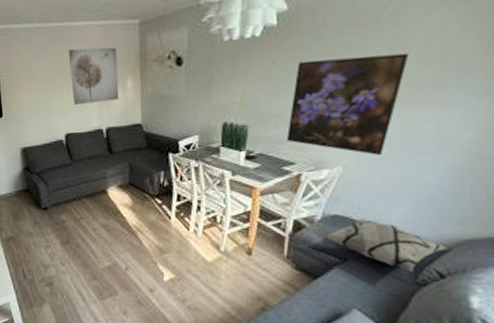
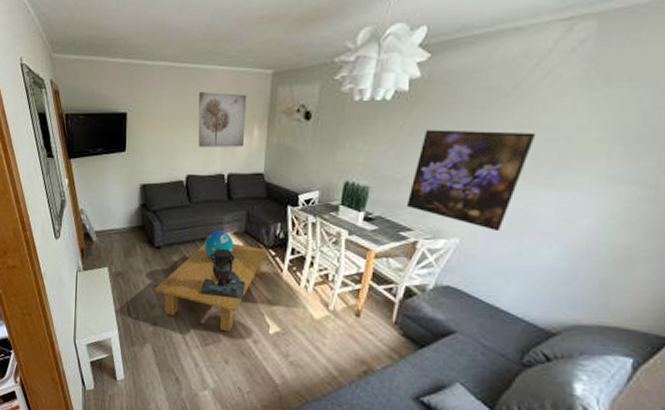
coffee table: none [46,196,155,284] -> present [154,243,269,332]
decorative globe: none [91,185,120,214] -> present [204,230,234,258]
decorative urn: none [91,202,136,251] -> present [200,248,245,299]
decorative pillow: present [323,218,446,272] -> none [433,292,555,352]

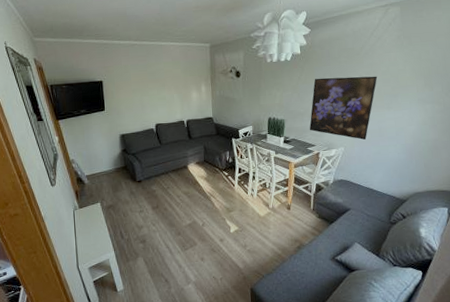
coffee table: present [154,243,269,332] -> none [140,170,223,237]
wall art: present [198,91,247,147] -> none [158,61,196,102]
decorative urn: present [200,248,245,299] -> none [176,175,210,212]
decorative globe: present [204,230,234,258] -> none [175,162,198,184]

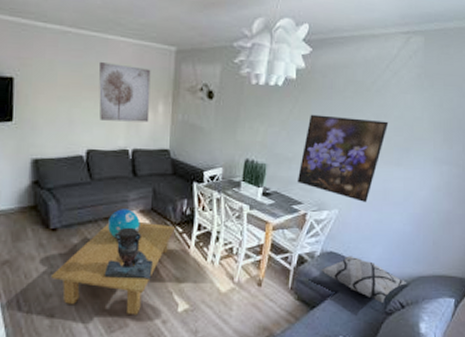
coffee table: none [140,170,223,237] -> present [50,221,176,315]
wall art: none [158,61,196,102] -> present [99,61,151,123]
decorative globe: none [175,162,198,184] -> present [108,209,140,239]
decorative urn: none [176,175,210,212] -> present [104,227,153,279]
decorative pillow: none [335,181,405,215] -> present [321,256,406,303]

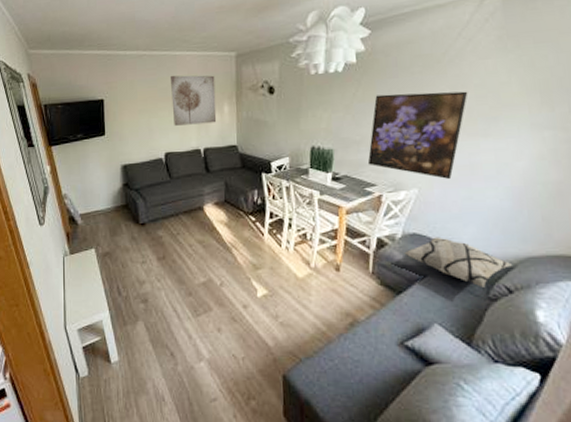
coffee table: present [50,221,176,315] -> none [142,213,249,300]
decorative urn: present [104,227,153,279] -> none [187,218,230,267]
decorative globe: present [108,209,140,239] -> none [188,202,216,230]

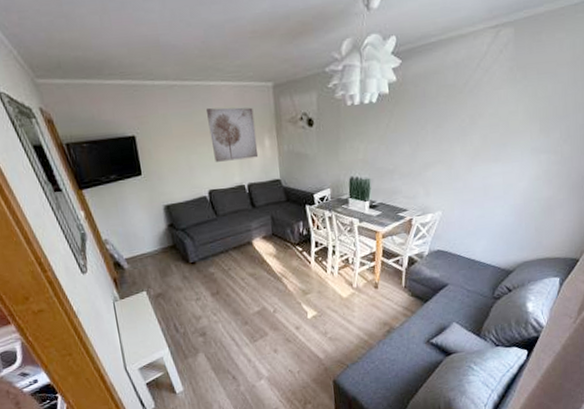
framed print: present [367,91,468,179] -> none [400,120,484,201]
decorative pillow: present [404,237,512,287] -> none [430,251,512,290]

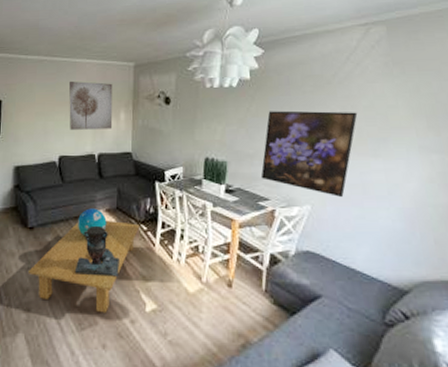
coffee table: none [197,246,296,326] -> present [27,220,140,313]
decorative globe: none [237,237,265,264] -> present [78,208,107,236]
decorative urn: none [240,252,281,298] -> present [74,225,119,277]
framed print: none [400,120,484,201] -> present [260,110,358,197]

